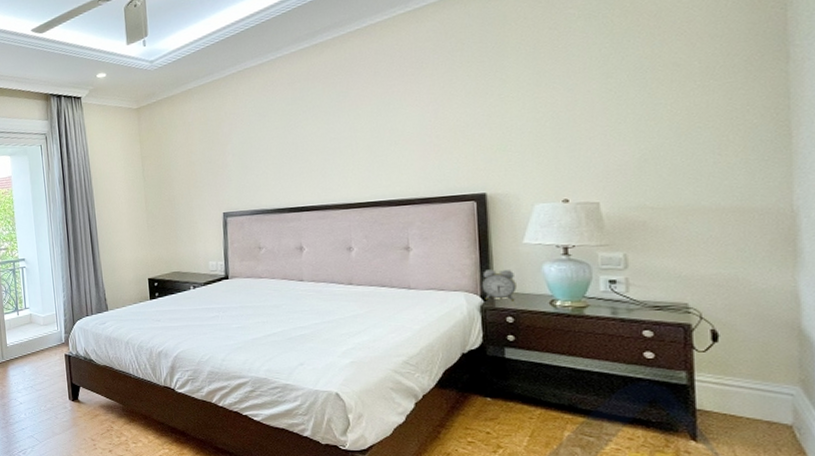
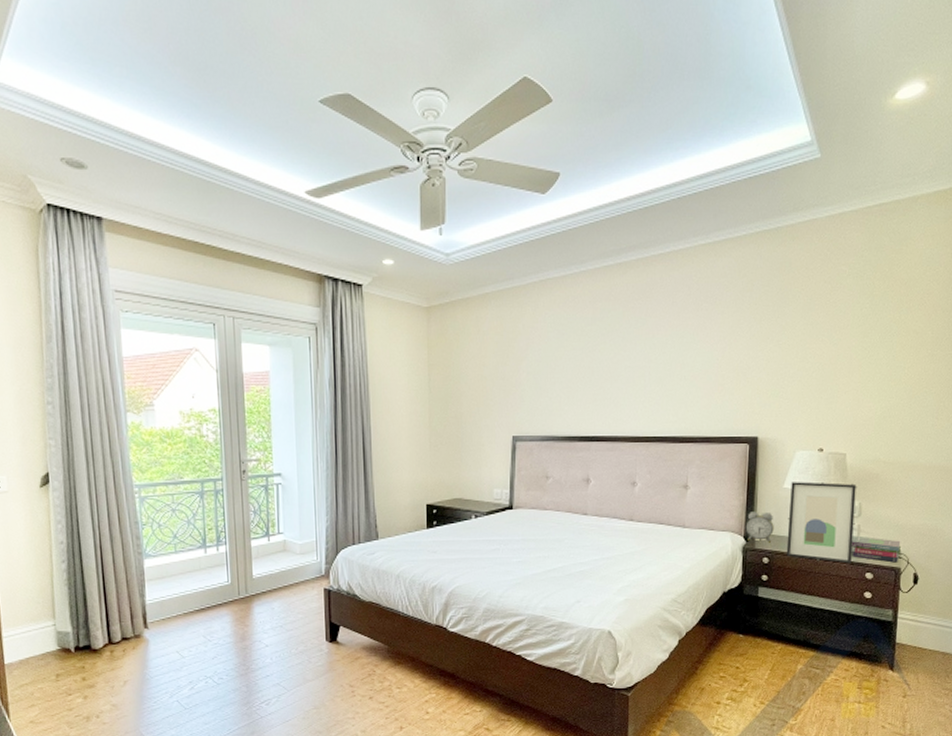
picture frame: none [532,234,622,321] -> present [786,482,858,564]
books: none [618,290,688,319] -> present [851,535,901,563]

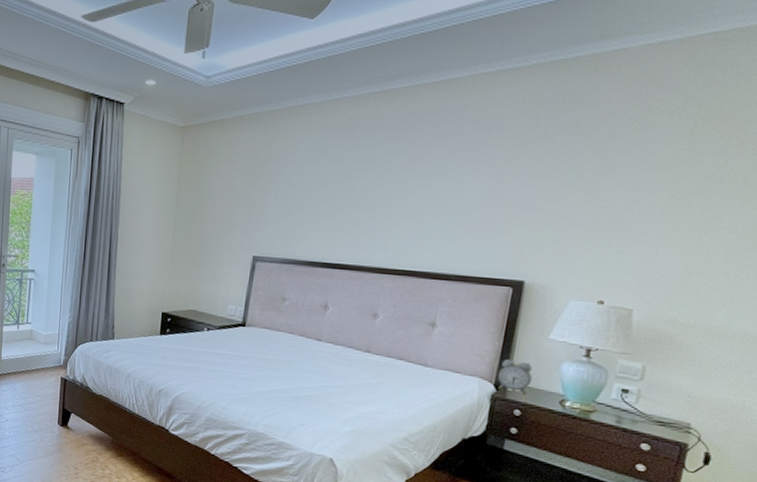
picture frame: present [786,482,858,564] -> none [543,333,644,431]
books: present [851,535,901,563] -> none [626,400,693,438]

